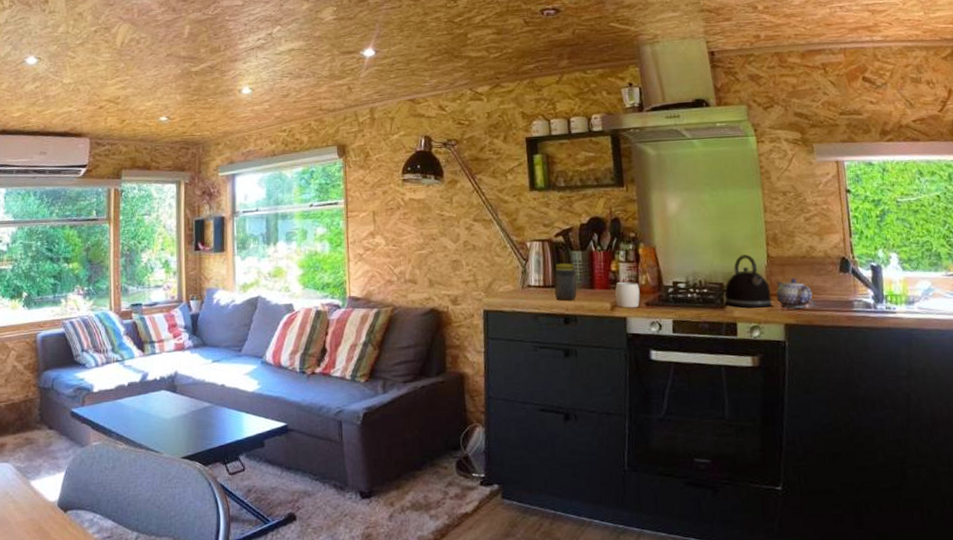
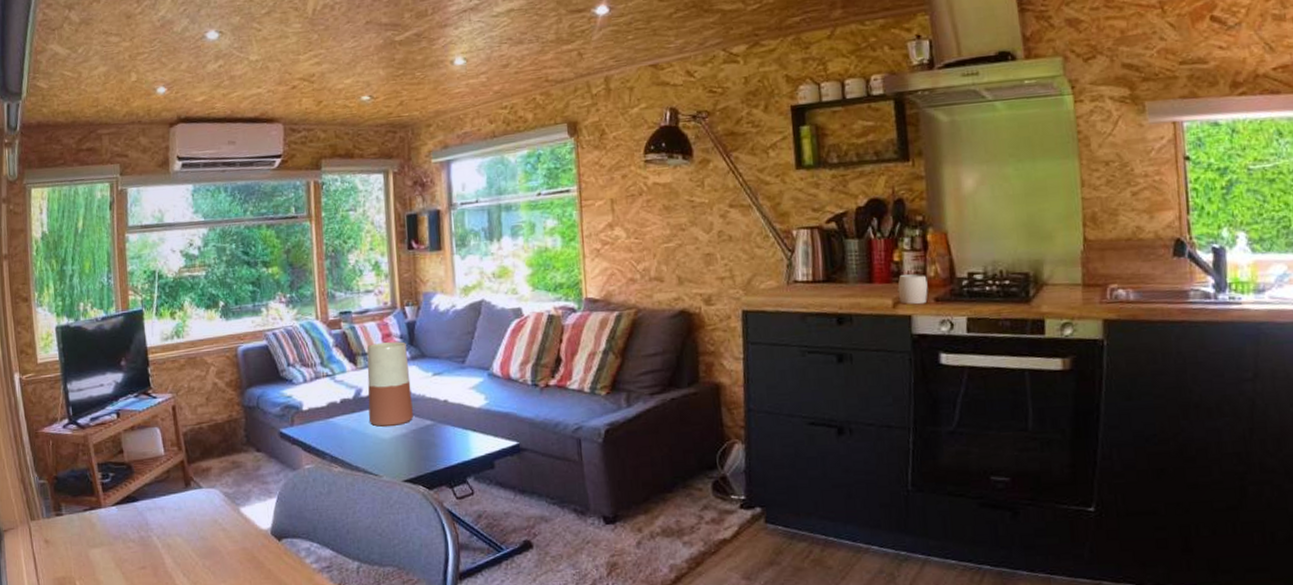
vase: none [152,331,193,408] -> present [366,341,413,427]
jar: present [554,263,577,301] -> none [825,253,853,298]
kettle: present [724,254,773,309] -> none [1029,238,1089,303]
teapot: present [776,278,813,308] -> none [1093,264,1139,301]

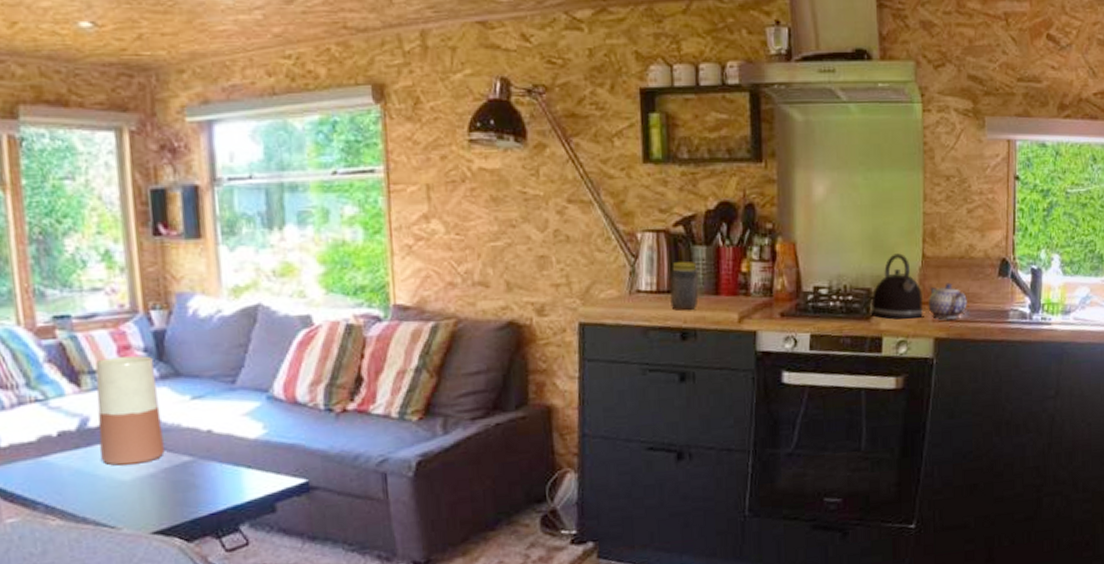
jar: none [825,253,853,298] -> present [670,261,699,310]
mug: present [897,273,928,305] -> none [744,286,774,320]
kettle: none [1029,238,1089,303] -> present [870,253,924,320]
teapot: none [1093,264,1139,301] -> present [928,282,967,319]

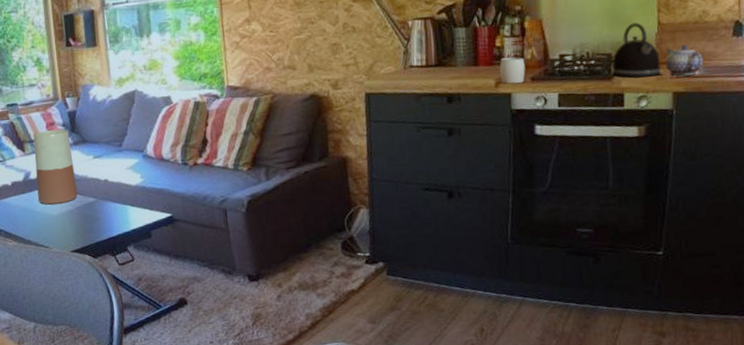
jar: present [670,261,699,310] -> none [437,40,461,80]
mug: none [744,286,774,320] -> present [499,57,526,84]

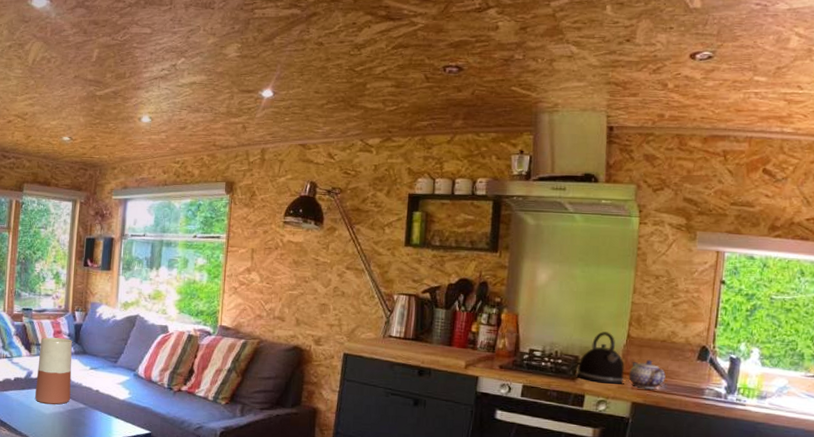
mug: present [499,57,526,84] -> none [470,342,496,369]

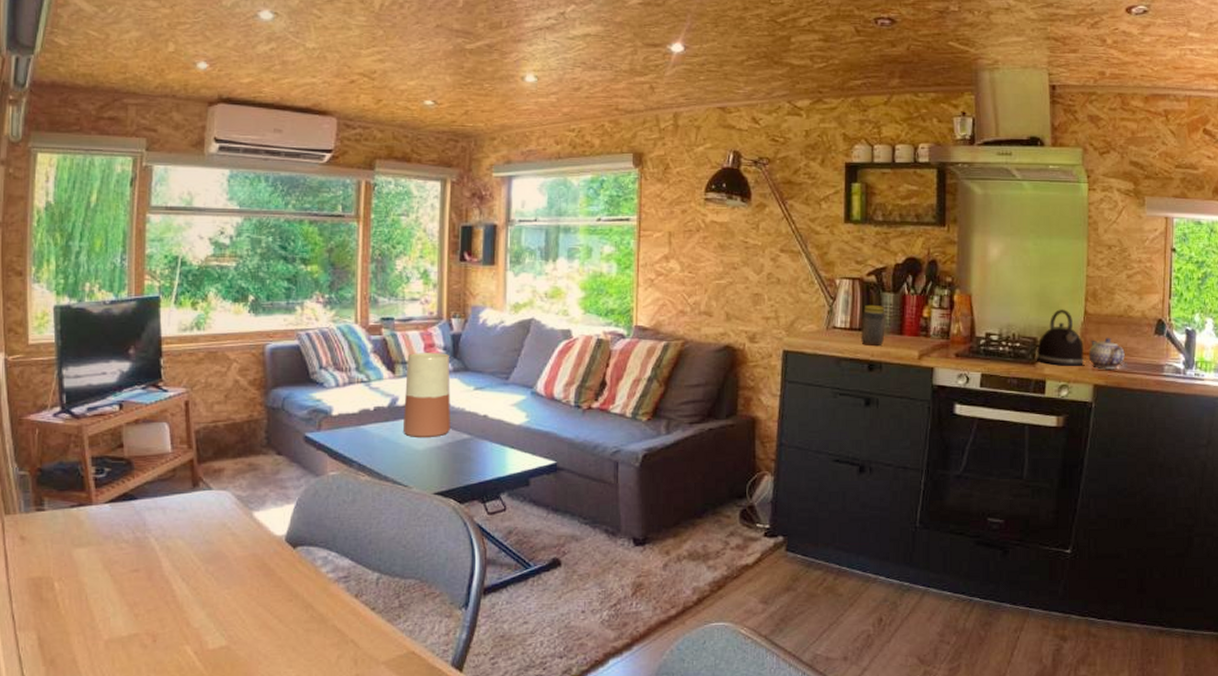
jar: none [413,318,437,354] -> present [861,304,885,345]

